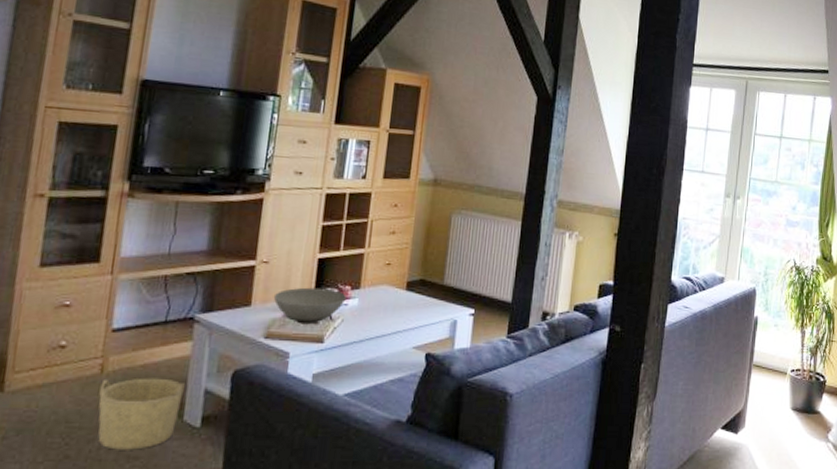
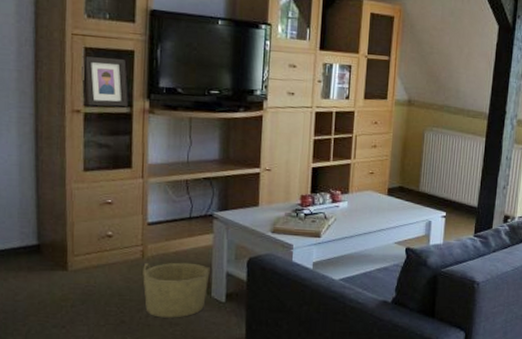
picture frame: none [50,132,107,191] -> present [81,56,128,108]
bowl: present [273,287,347,325] -> none [277,191,338,223]

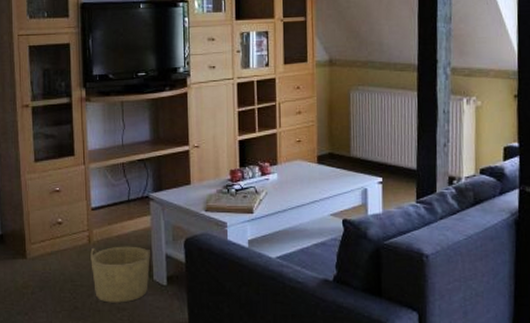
picture frame: present [81,56,128,108] -> none [27,52,68,101]

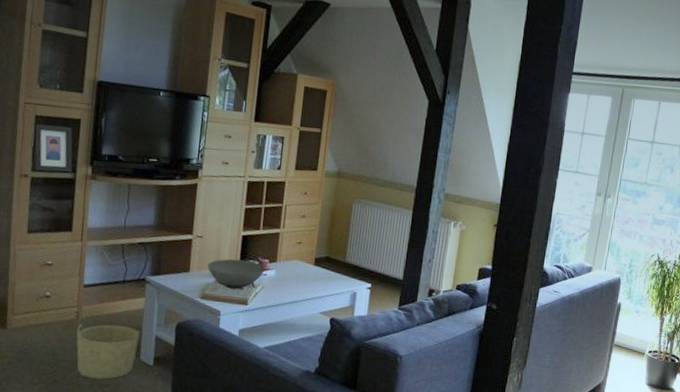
picture frame: none [27,52,68,101] -> present [31,124,73,173]
bowl: none [207,166,267,198] -> present [207,259,266,290]

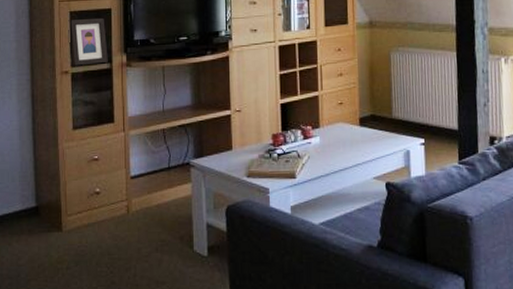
basket: present [76,324,140,380] -> none [129,215,191,276]
bowl: present [207,259,266,290] -> none [249,129,309,163]

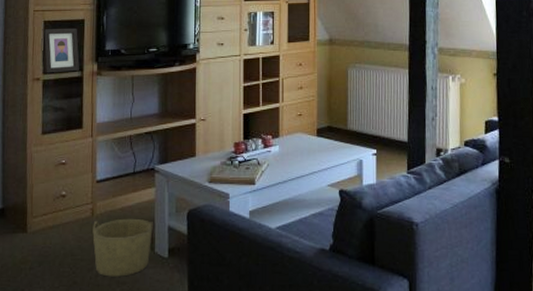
basket: none [129,215,191,276] -> present [92,218,153,277]

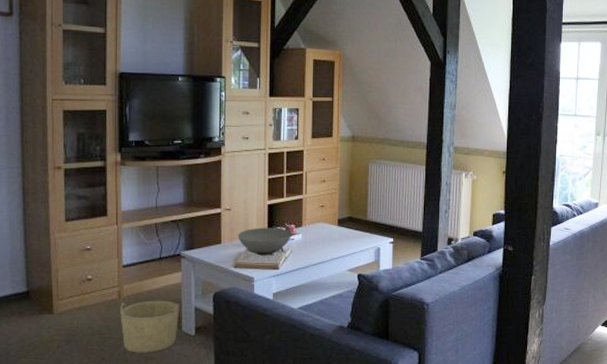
picture frame: present [41,27,80,75] -> none [61,117,102,163]
bowl: none [212,138,269,170] -> present [237,227,292,256]

